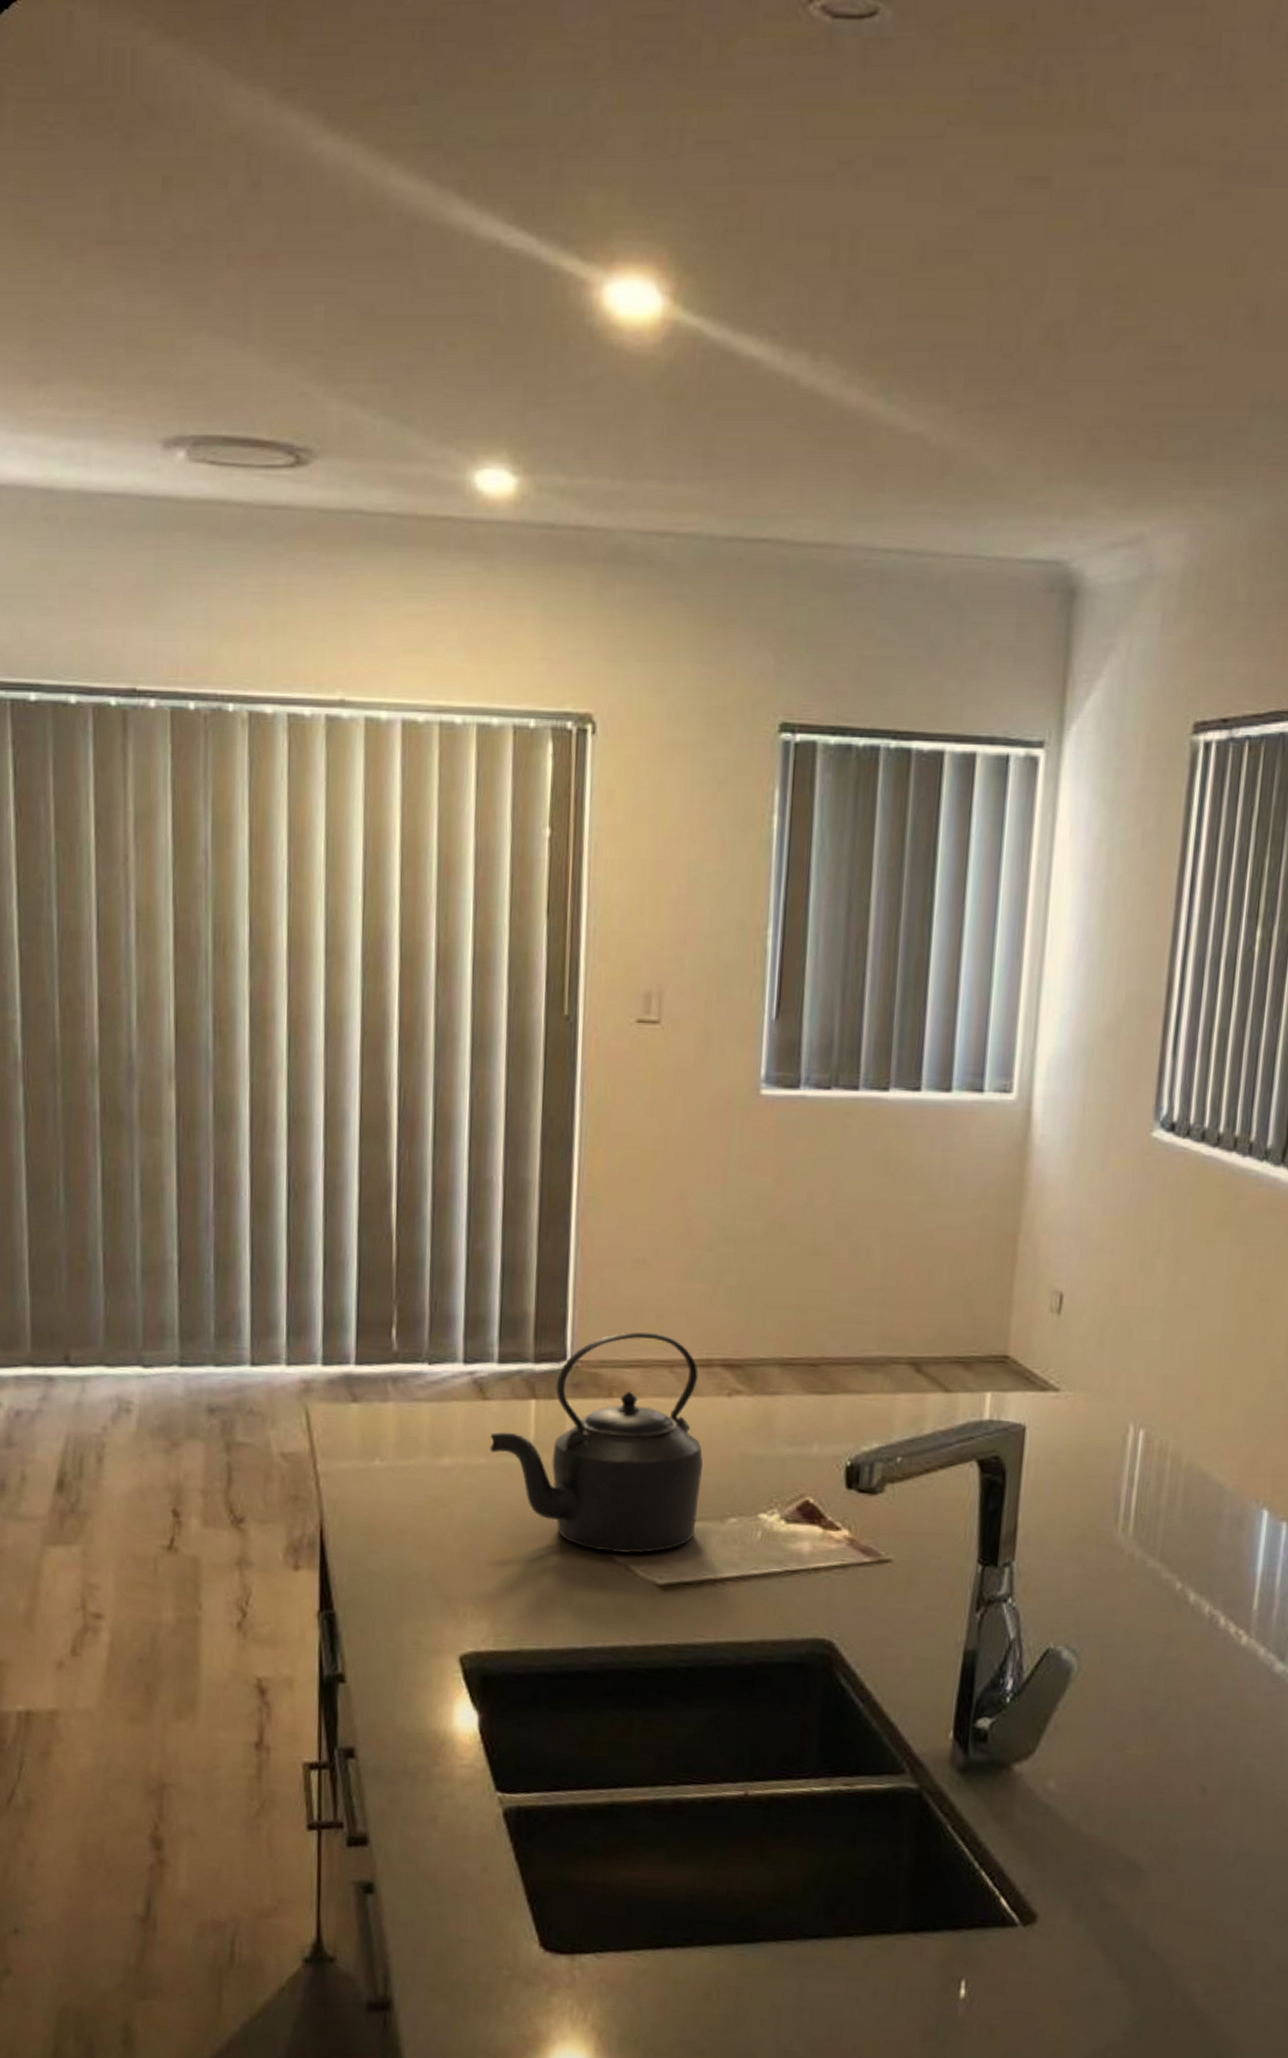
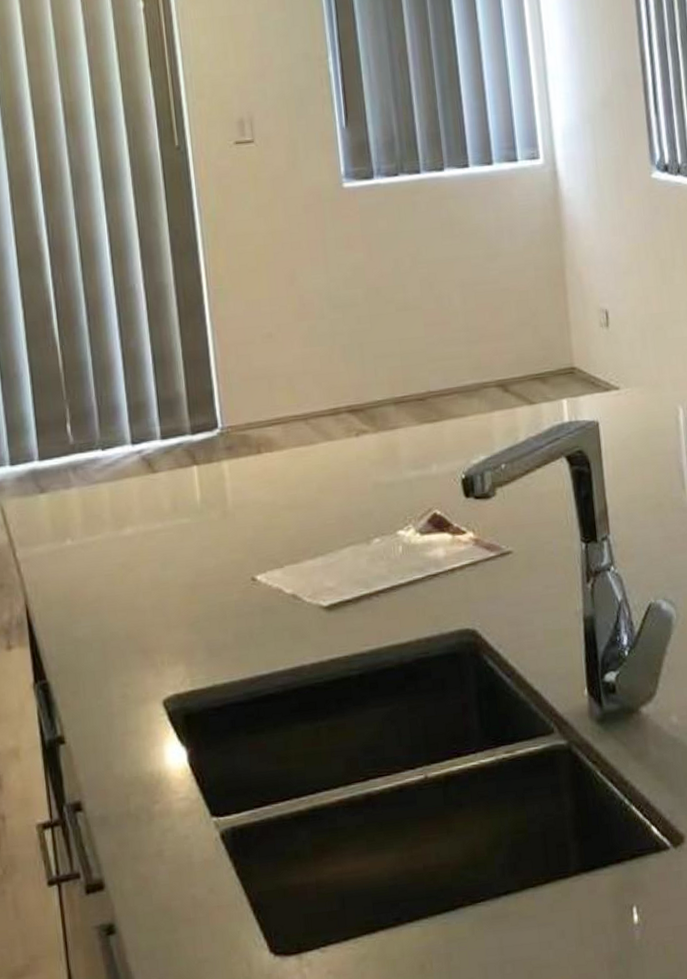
kettle: present [489,1331,704,1554] -> none [162,393,347,586]

